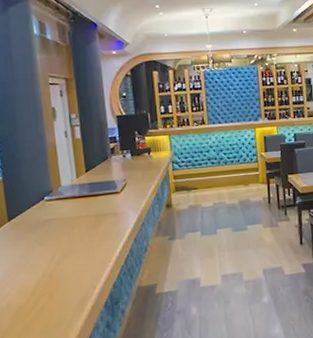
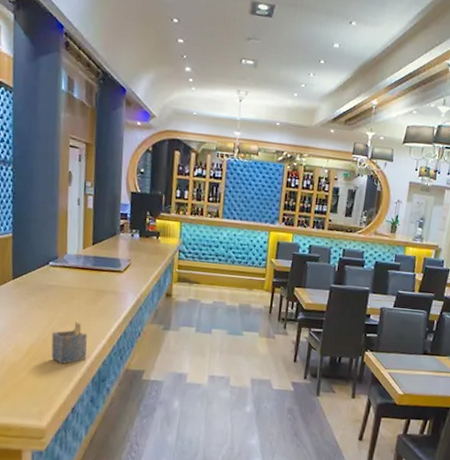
napkin holder: none [57,250,96,296] -> present [51,321,87,364]

